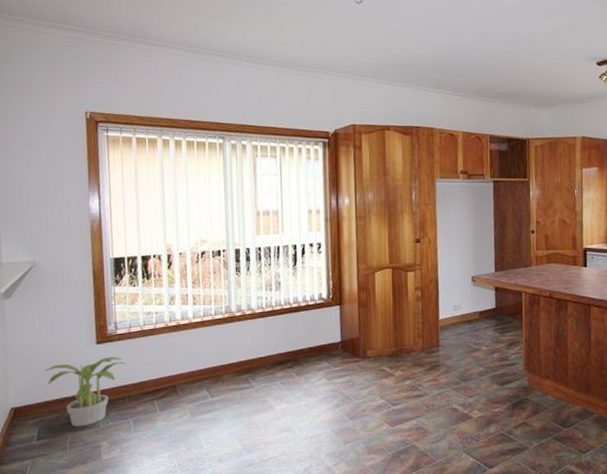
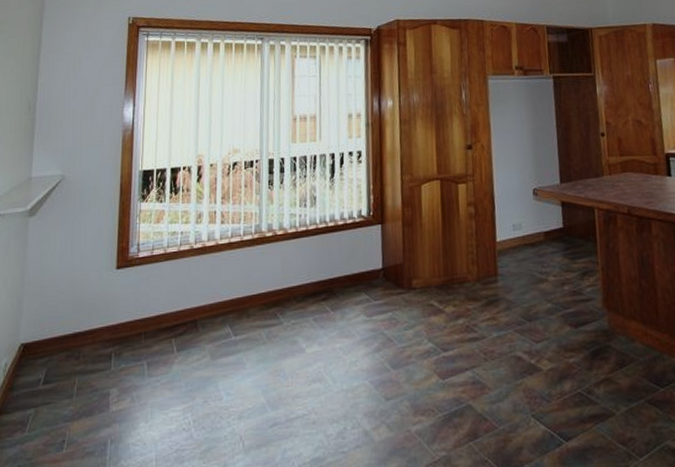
potted plant: present [45,356,126,427] -> none [60,283,145,370]

